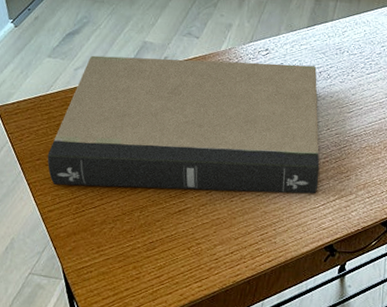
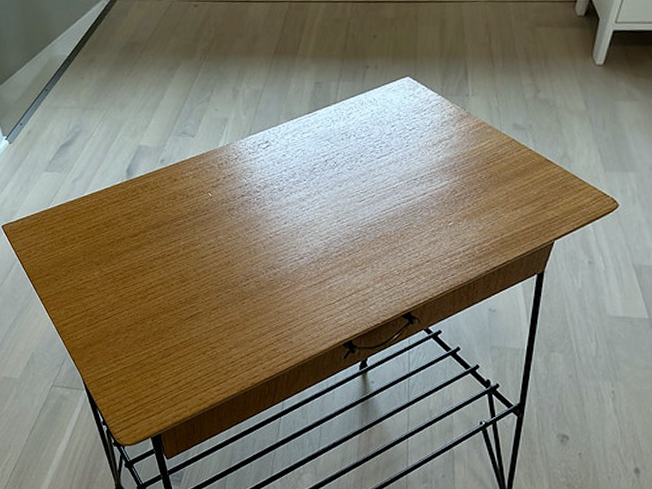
book: present [47,55,320,194] -> none [56,154,333,298]

